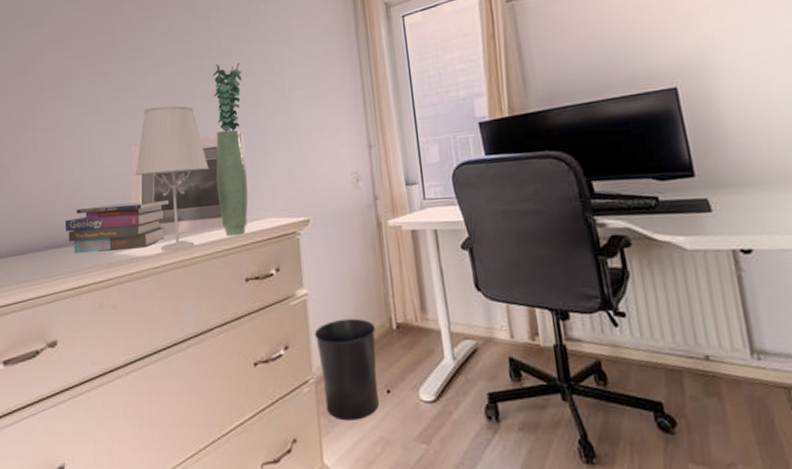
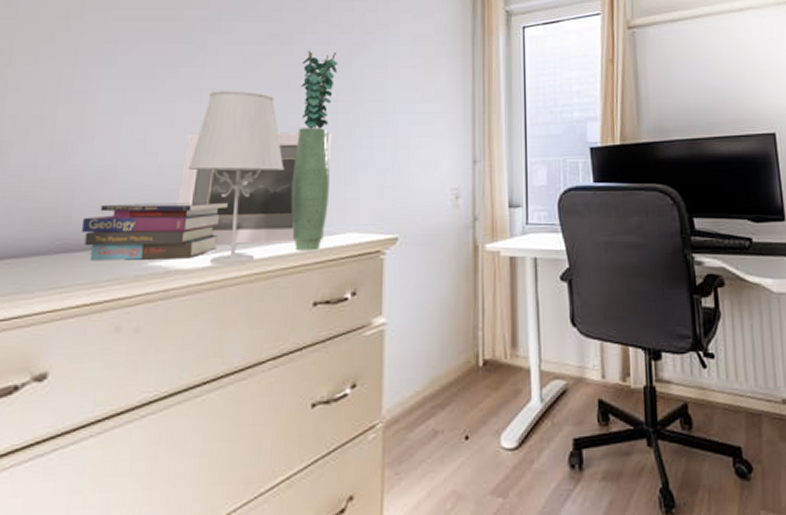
waste bin: present [314,318,379,421] -> none [388,353,461,473]

